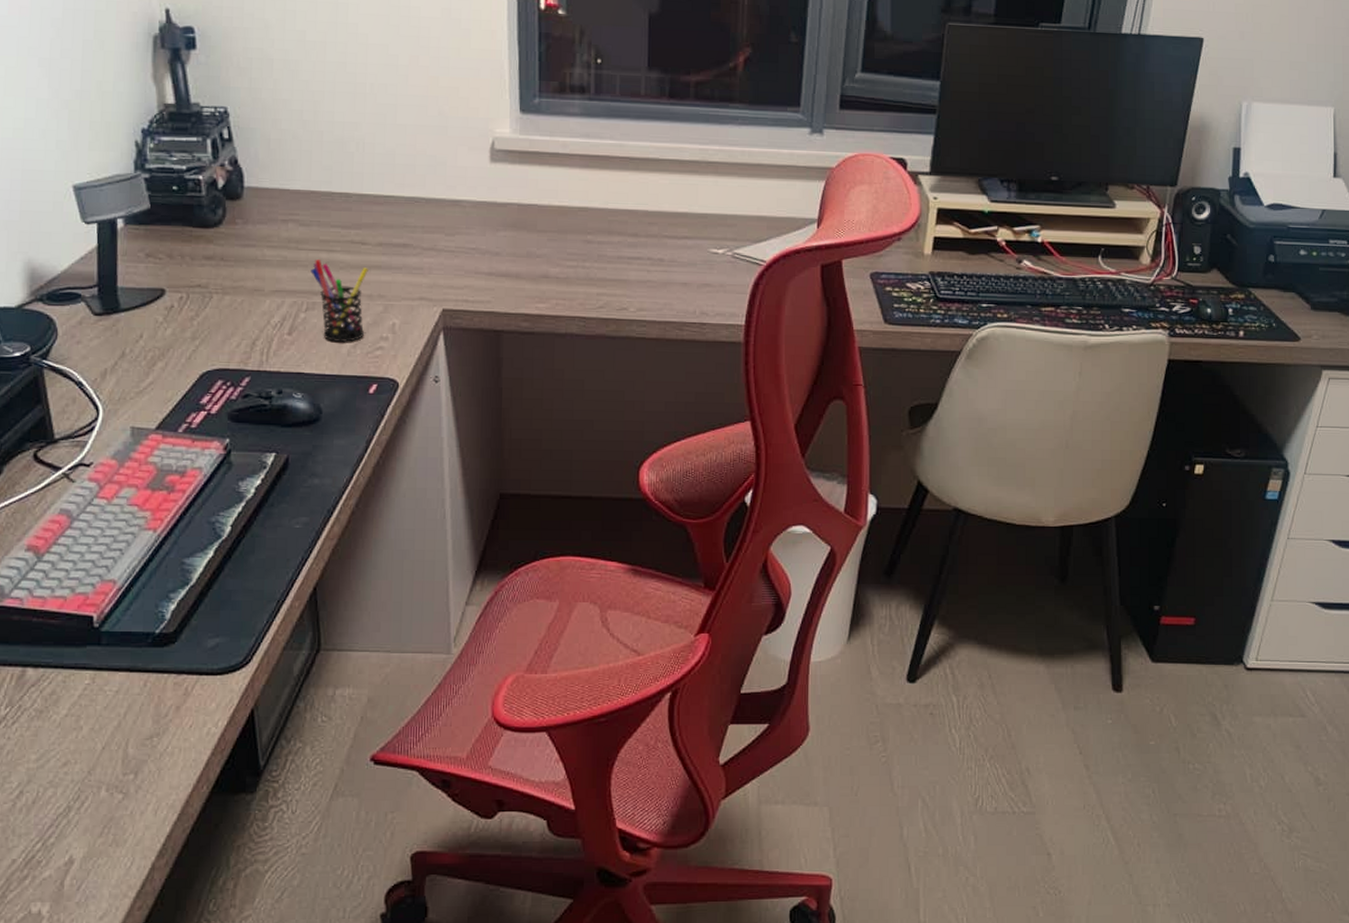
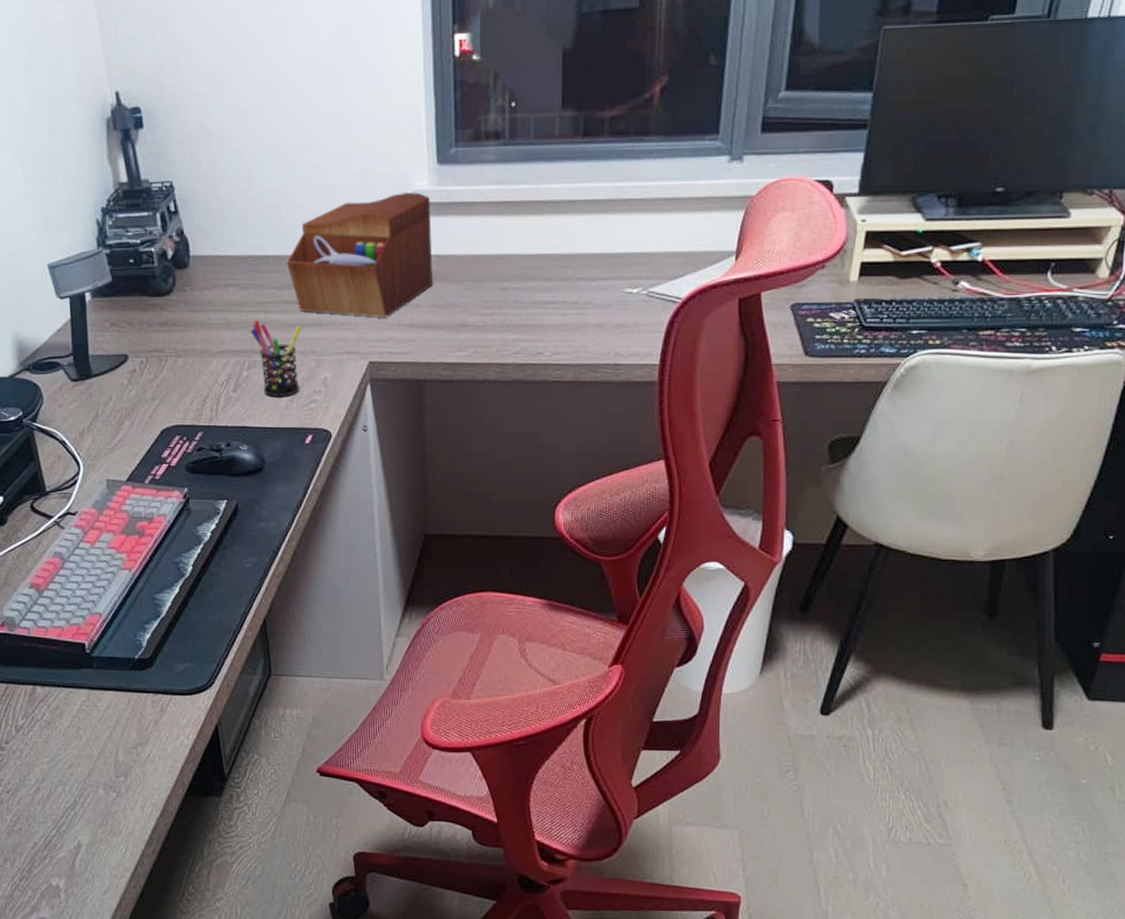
sewing box: none [354,138,514,264] -> present [286,192,433,318]

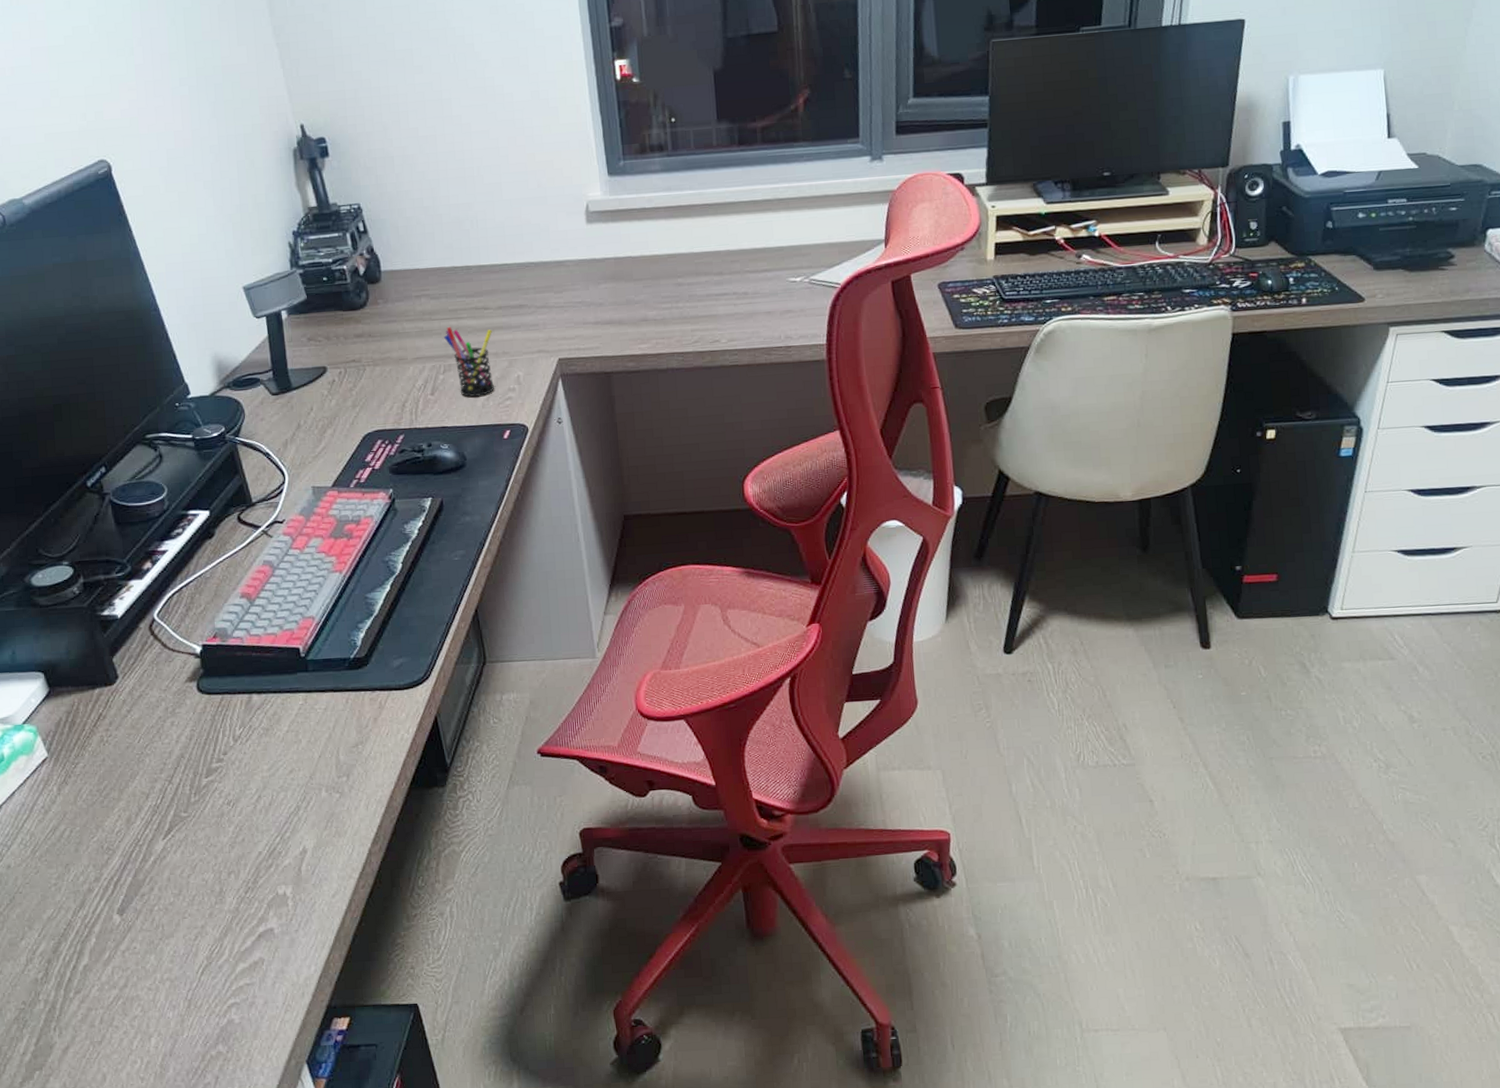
sewing box: present [286,192,433,318] -> none [474,202,612,318]

